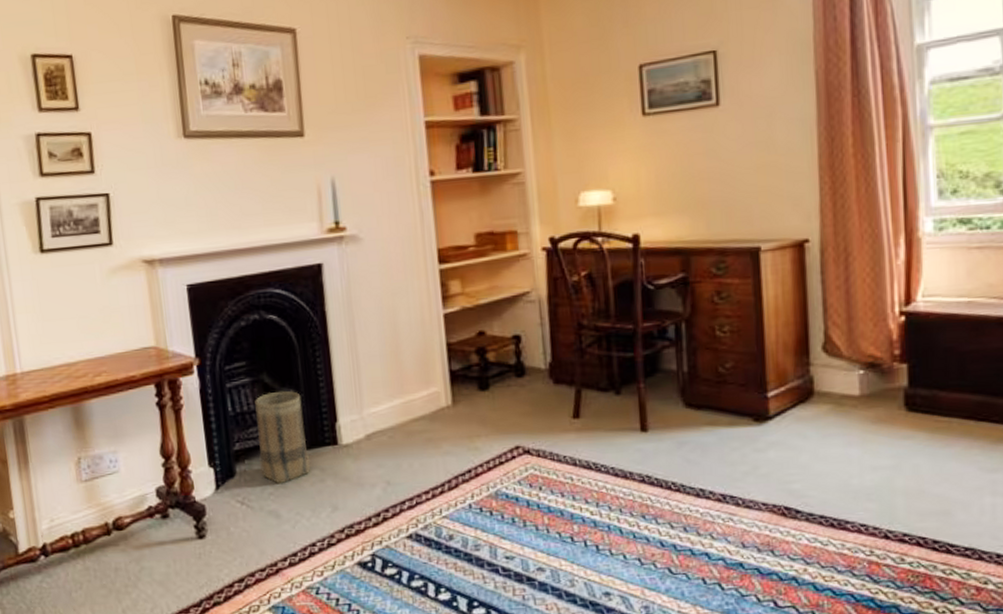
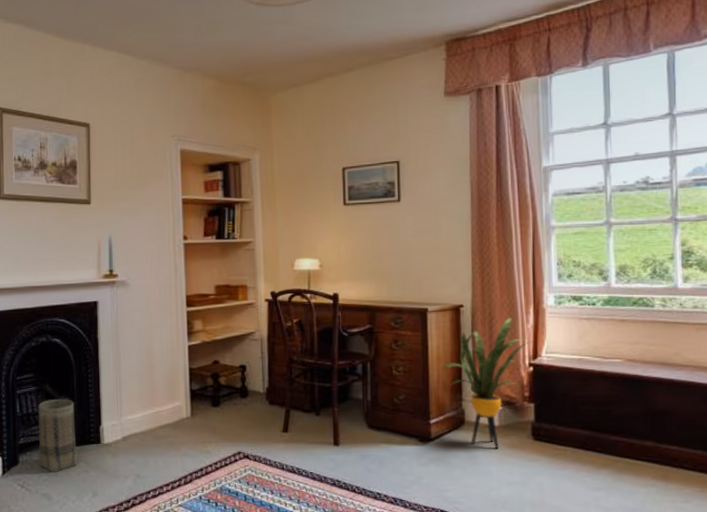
house plant: none [781,252,906,425] -> present [442,318,534,449]

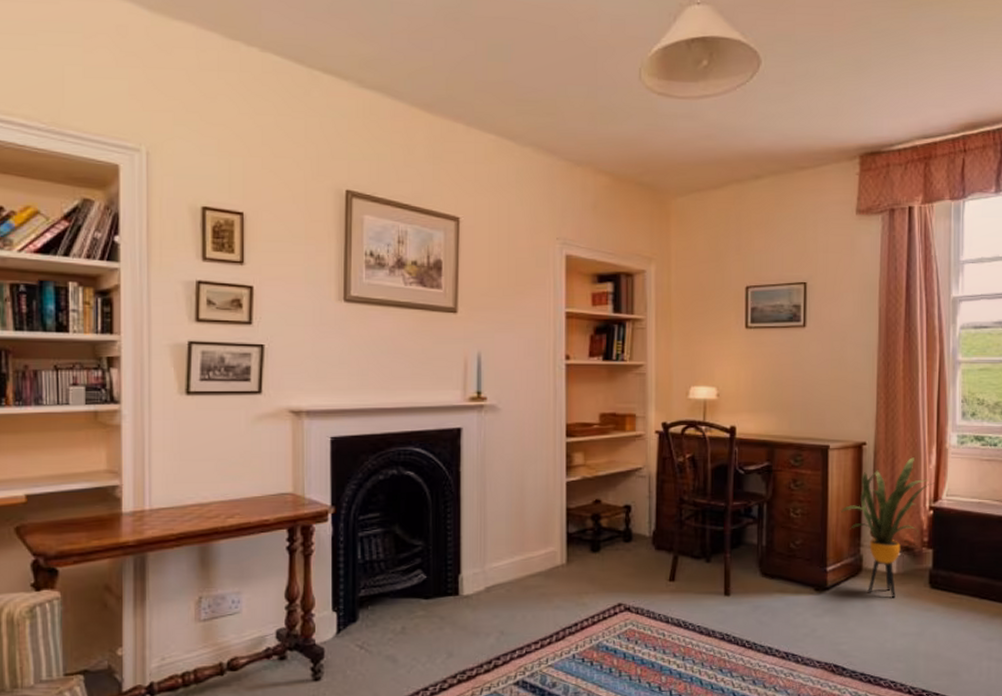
basket: present [38,398,78,473] -> none [382,542,431,631]

